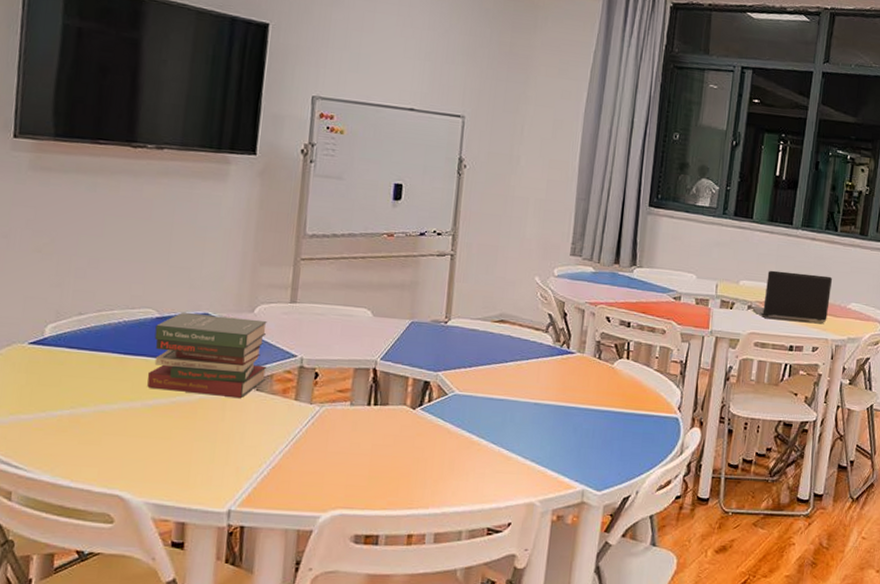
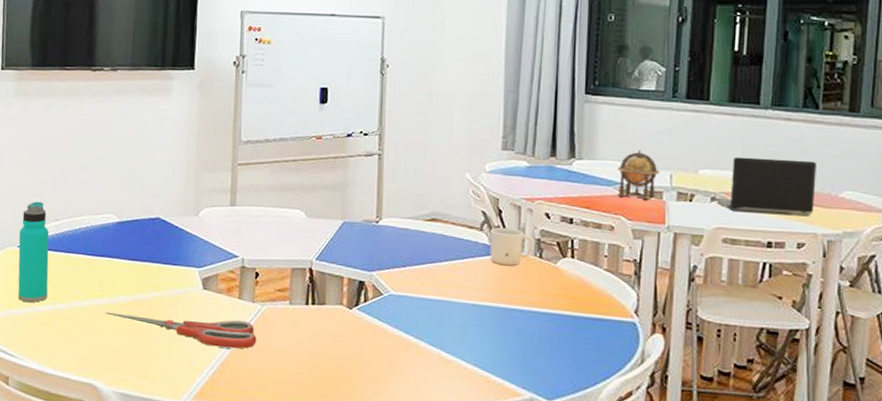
water bottle: none [26,292,71,407] -> present [17,201,50,303]
scissors: none [138,416,313,453] -> present [105,311,257,349]
books: present [147,313,267,398] -> none [111,217,213,296]
mug: none [553,329,594,367] -> present [490,227,533,266]
globe: none [670,260,708,308] -> present [617,150,660,202]

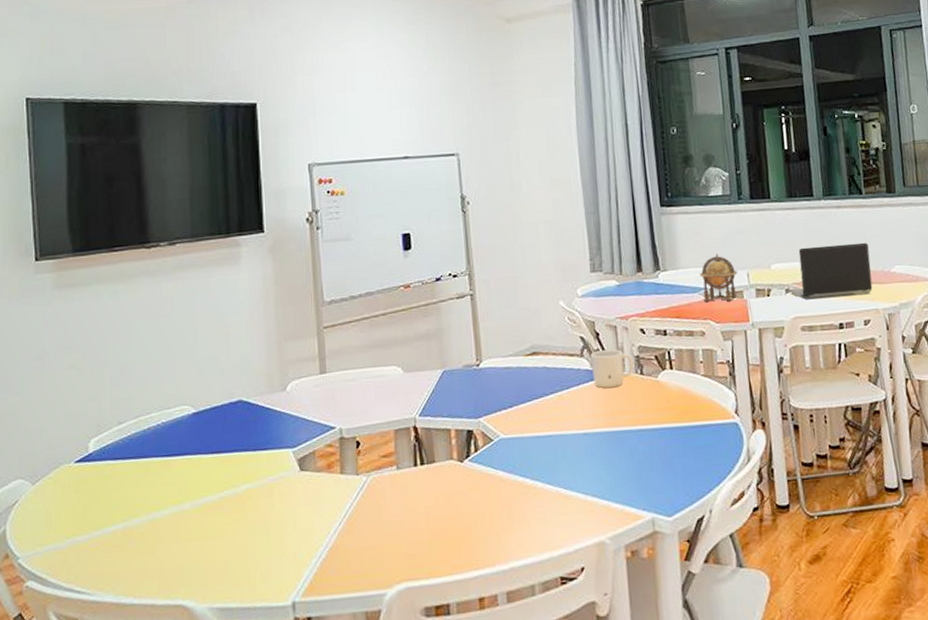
water bottle: present [17,201,50,303] -> none [75,405,118,526]
scissors: present [105,311,257,349] -> none [189,497,366,533]

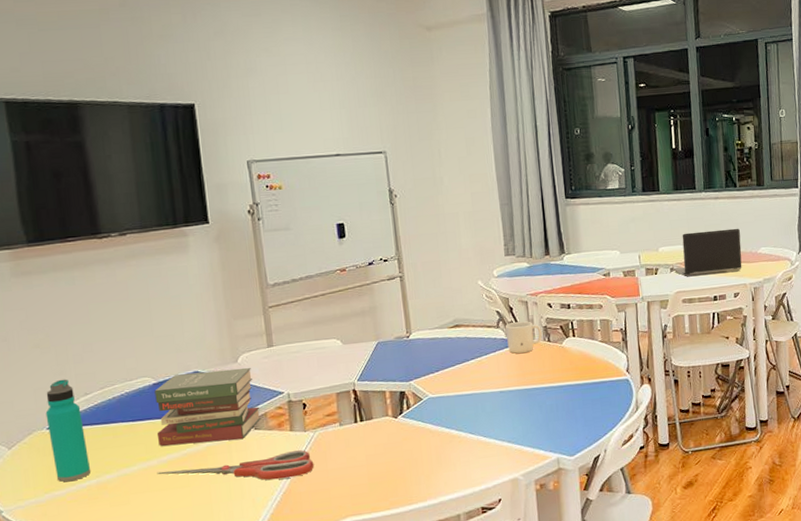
water bottle: none [75,405,118,526] -> present [45,379,91,482]
scissors: none [189,497,366,533] -> present [157,450,314,481]
books: none [192,396,309,487] -> present [154,367,261,446]
globe: present [699,253,738,303] -> none [598,239,631,281]

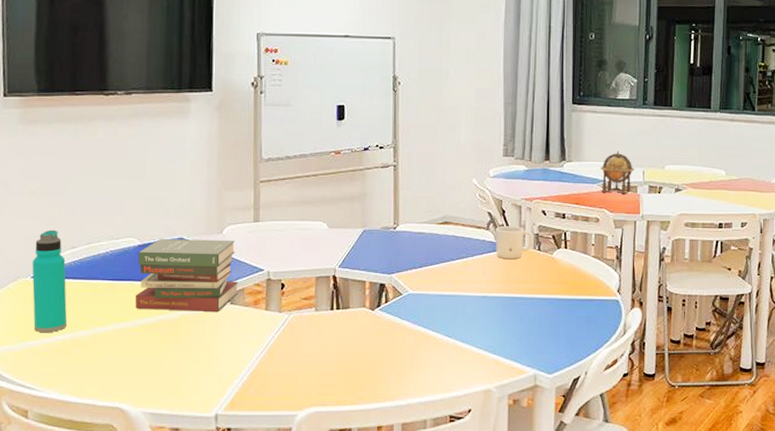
scissors: present [157,450,314,481] -> none [130,331,285,358]
globe: none [598,239,631,281] -> present [600,151,635,196]
laptop computer: present [672,228,742,277] -> none [677,153,754,200]

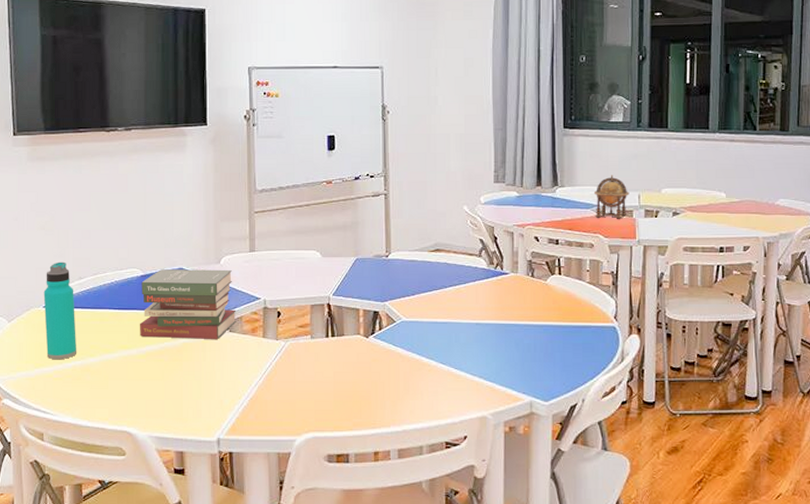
mug: present [496,225,533,260] -> none [488,252,526,287]

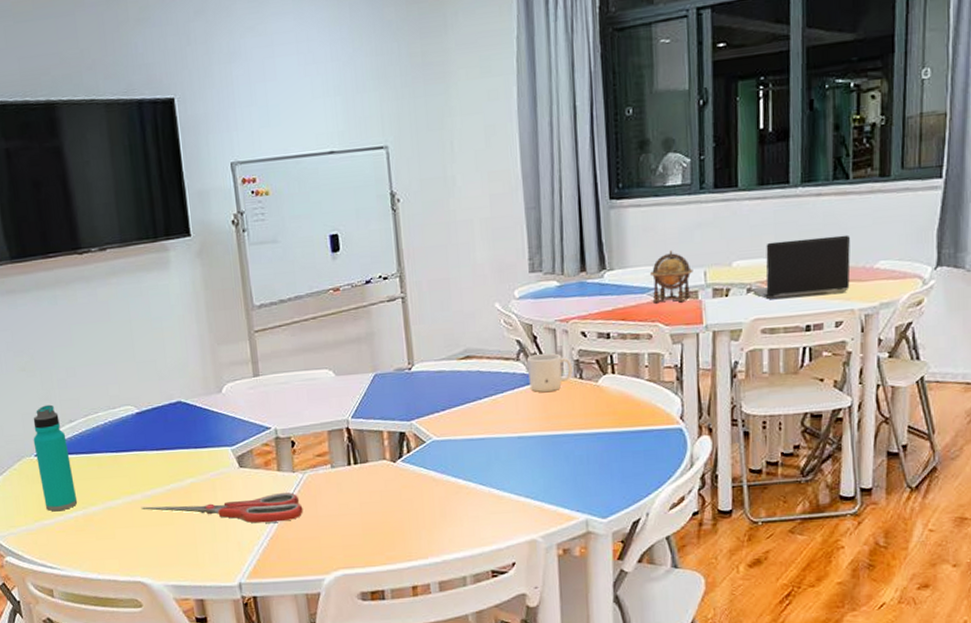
scissors: none [135,358,282,384] -> present [141,492,303,524]
books: present [139,269,237,339] -> none [137,398,247,480]
mug: none [488,252,526,287] -> present [527,353,573,393]
laptop computer: none [675,175,756,224] -> present [749,234,851,300]

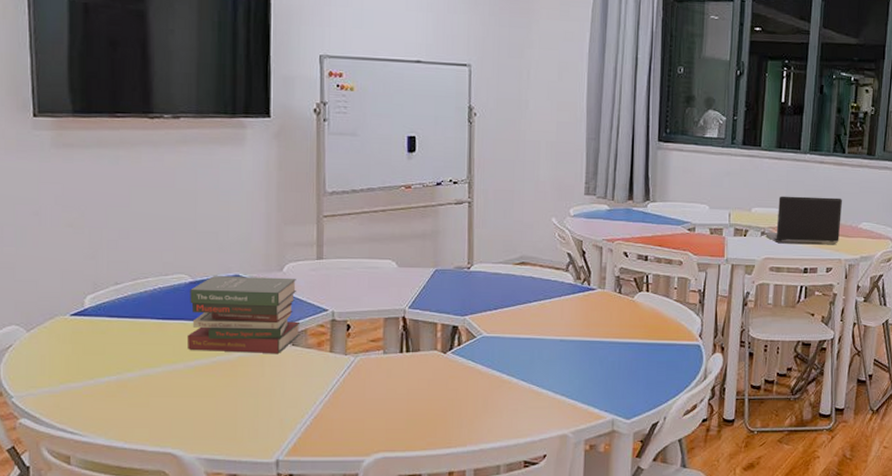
water bottle: present [33,404,78,512] -> none [71,264,112,375]
books: none [137,398,247,480] -> present [186,276,301,353]
scissors: present [141,492,303,524] -> none [182,374,351,402]
mug: present [527,353,573,393] -> none [575,267,613,303]
globe: present [649,250,693,304] -> none [685,192,720,238]

